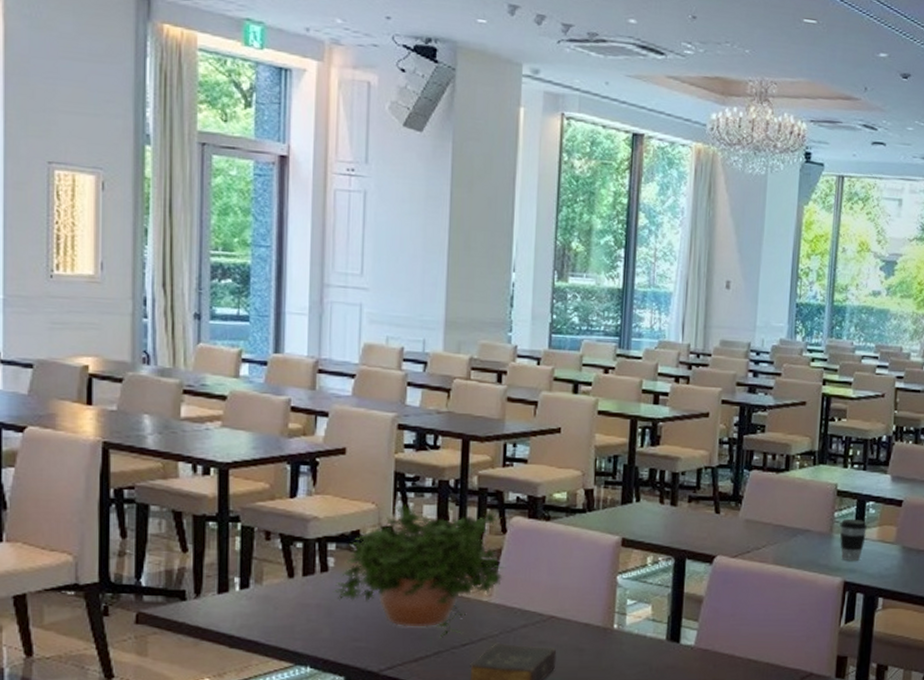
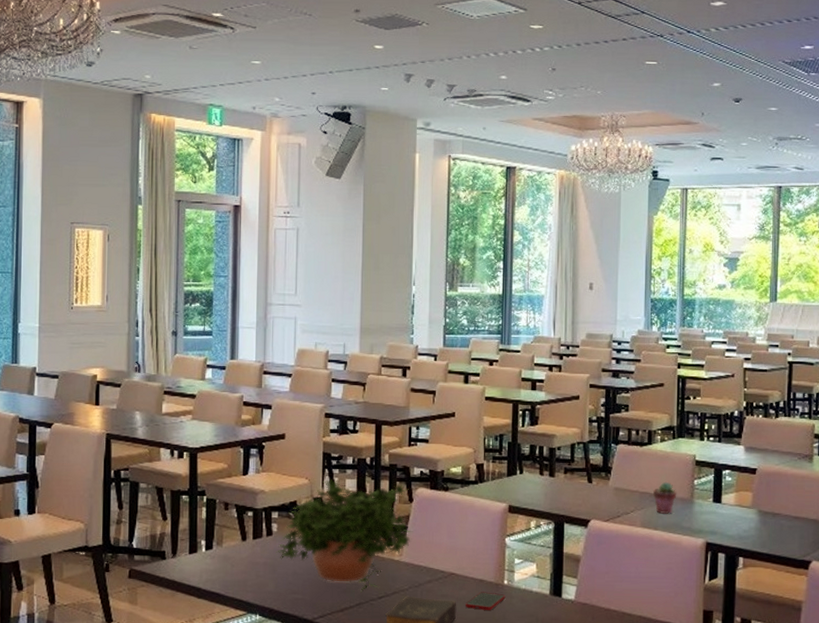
cell phone: none [567,637,615,658] -> present [466,592,506,610]
potted succulent: none [787,514,815,550] -> present [652,482,677,514]
coffee cup: present [839,518,868,562] -> none [700,485,726,524]

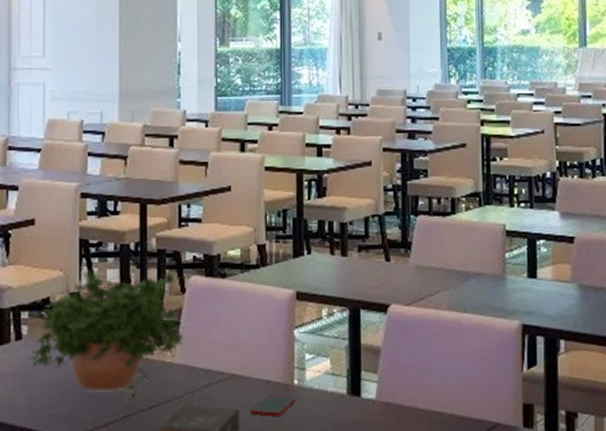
potted succulent: present [652,482,677,514] -> none [459,257,487,293]

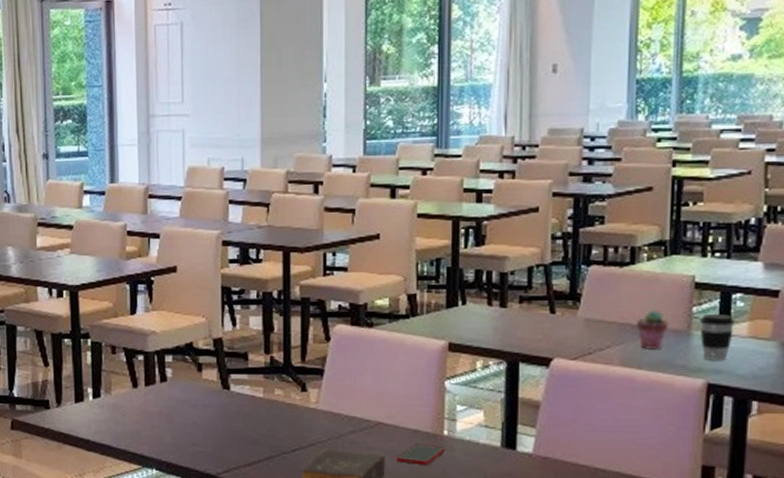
potted plant: present [27,269,187,403] -> none [171,316,331,445]
potted succulent: none [459,257,487,293] -> present [635,311,669,349]
coffee cup: none [512,258,541,303] -> present [699,313,736,361]

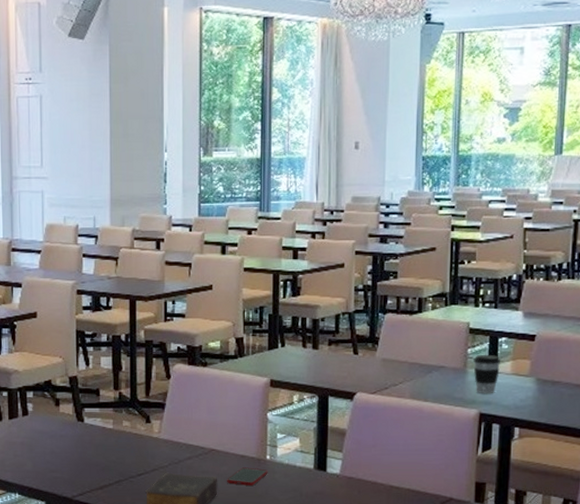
potted succulent: present [635,311,669,349] -> none [422,352,449,384]

